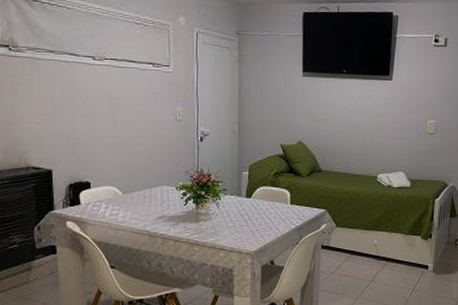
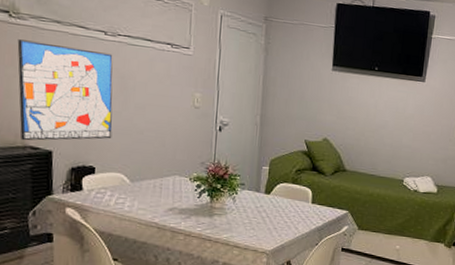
wall art: none [17,70,104,162] -> present [17,39,113,141]

